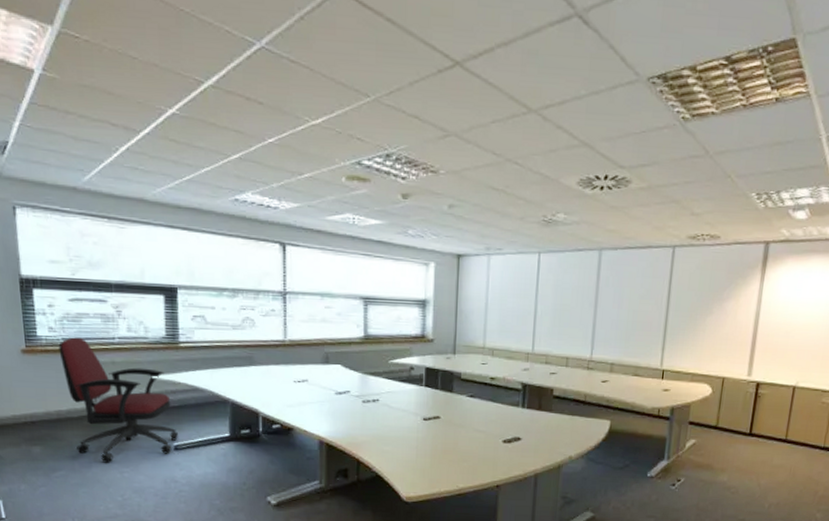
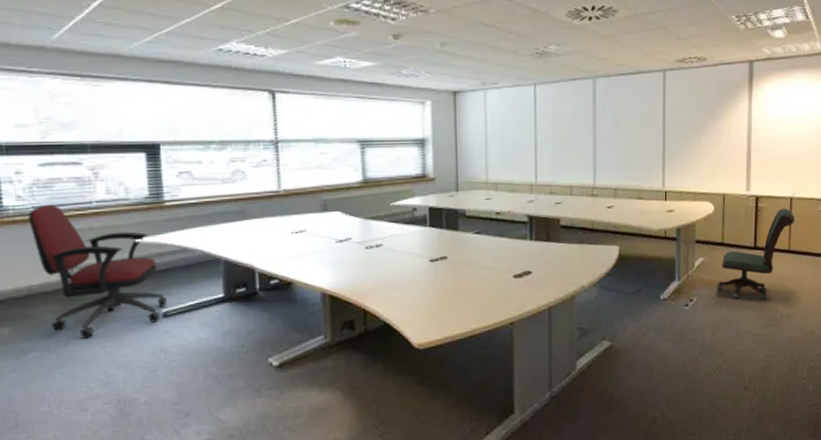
office chair: none [706,397,796,487] -> present [717,208,795,300]

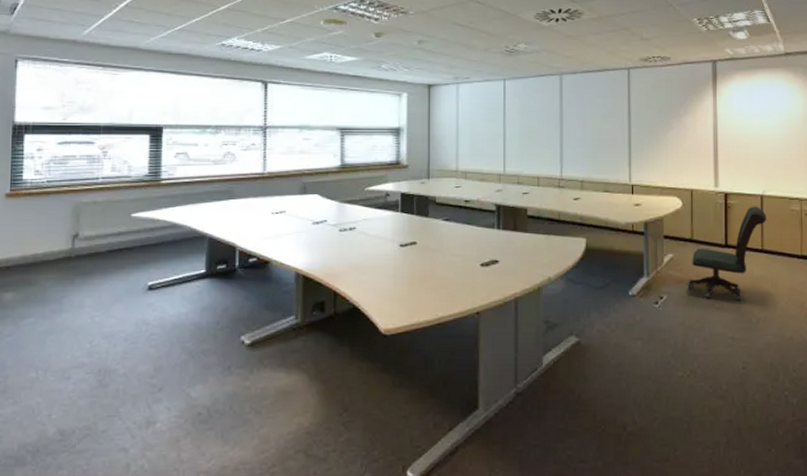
office chair: present [28,204,167,339] -> none [42,179,153,307]

